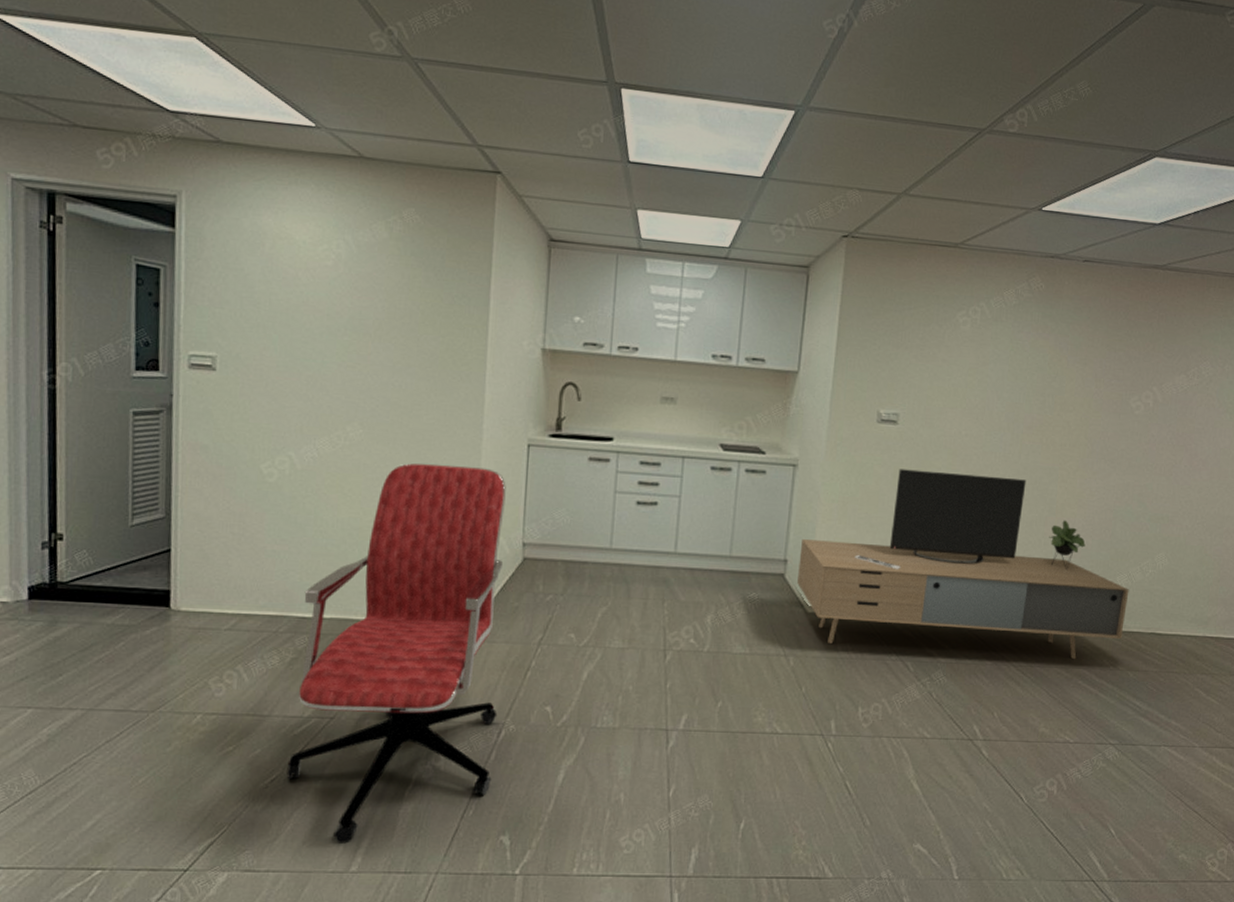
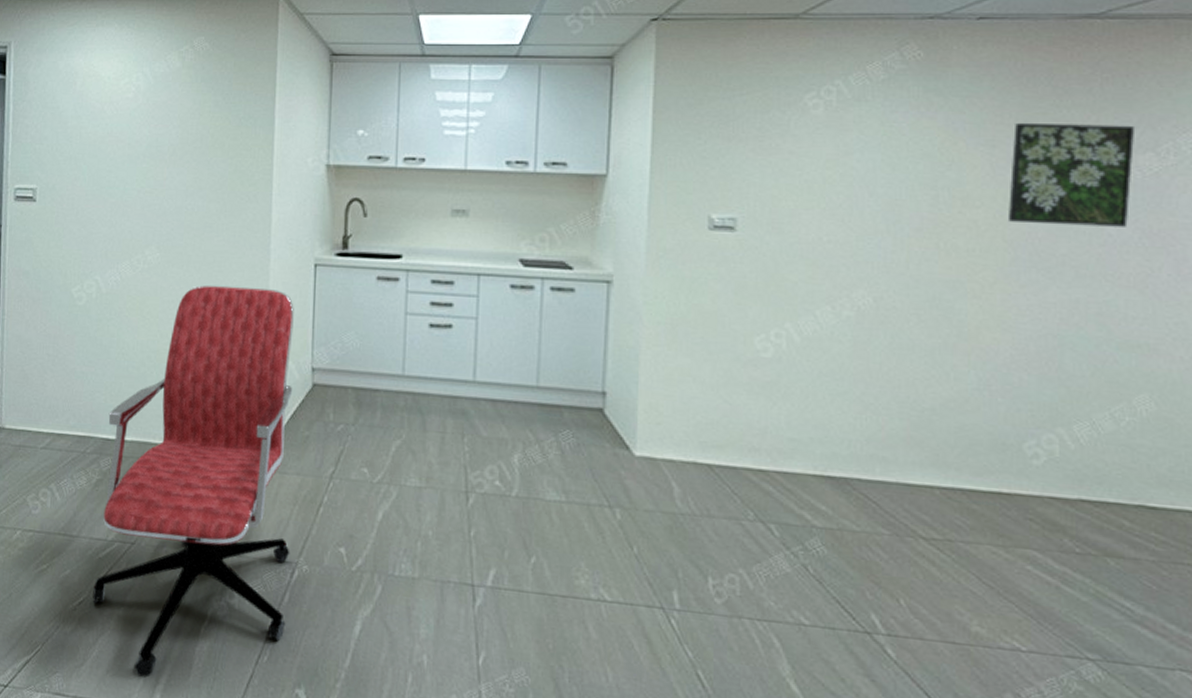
media console: present [797,469,1129,660] -> none [620,284,1096,537]
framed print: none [1090,346,1176,430] -> present [1009,122,1136,227]

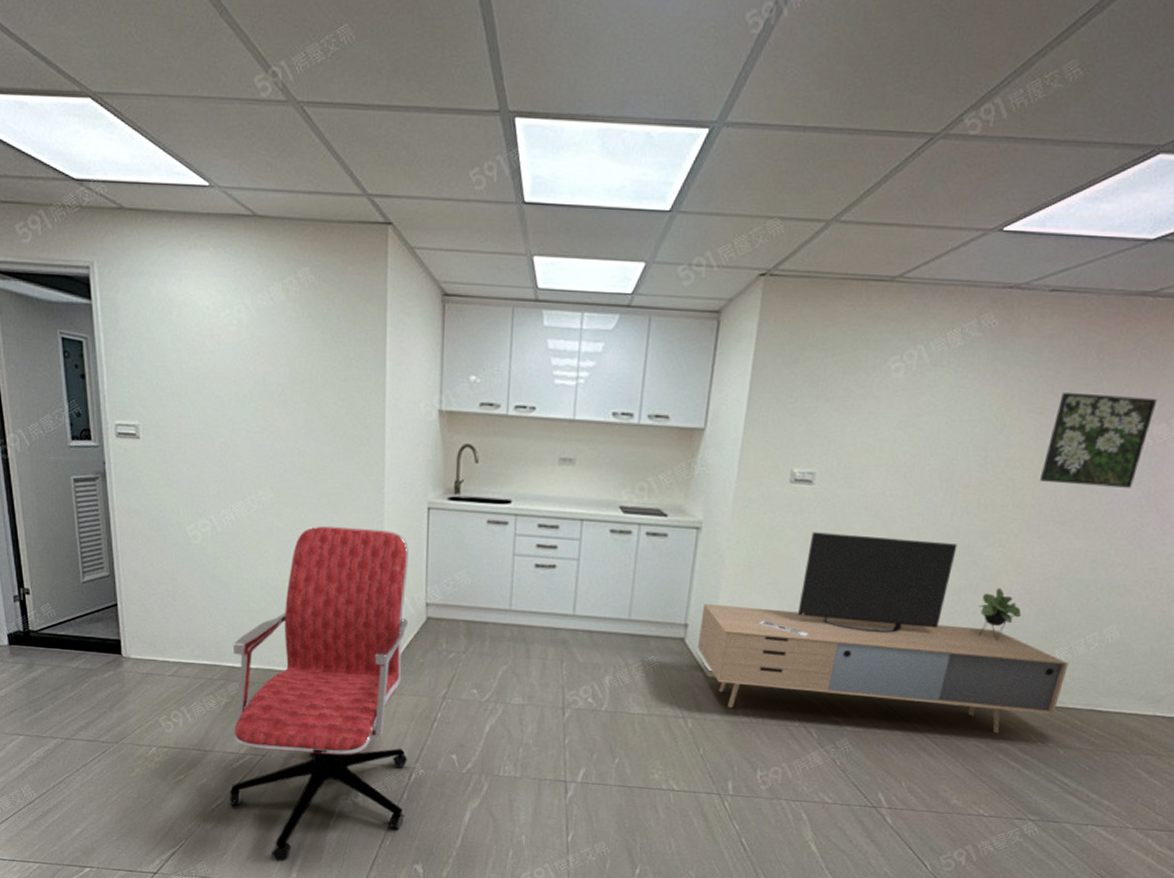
media console: none [620,284,1096,537] -> present [698,532,1069,734]

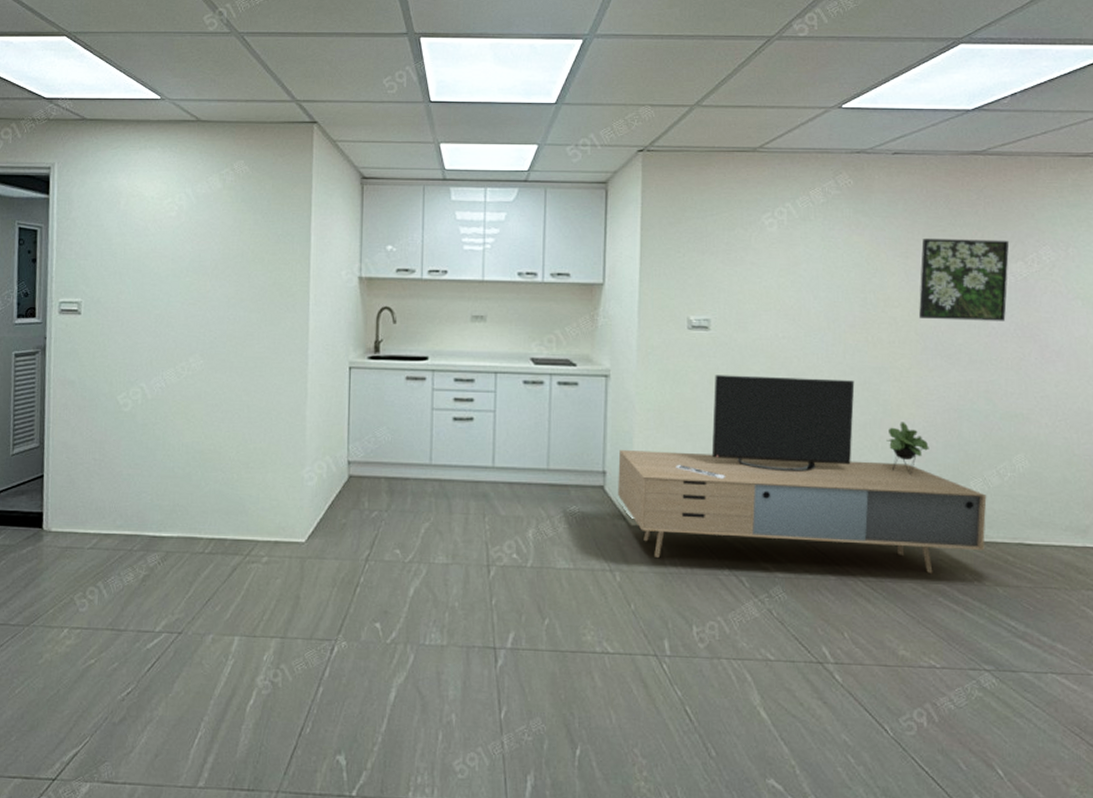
office chair: present [229,525,409,861] -> none [141,388,331,758]

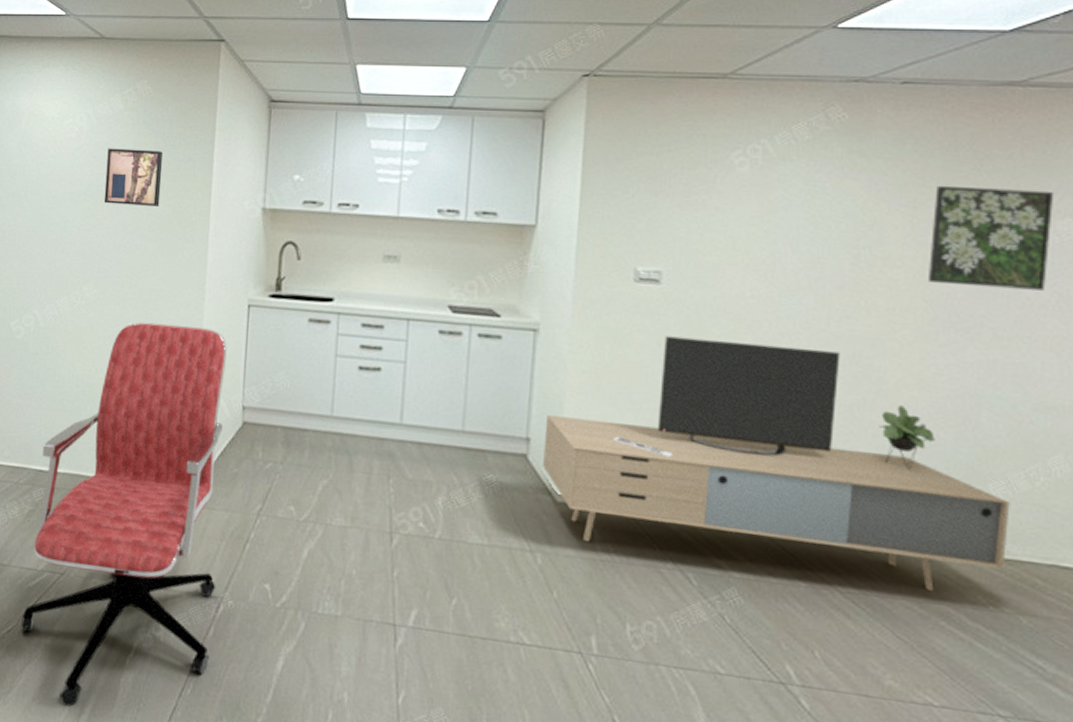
office chair: none [141,388,331,758] -> present [21,322,227,707]
wall art: none [206,225,263,279] -> present [103,148,163,206]

